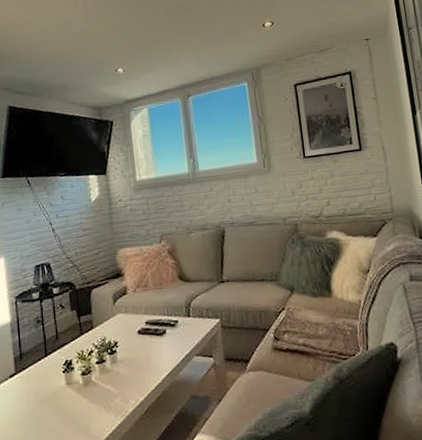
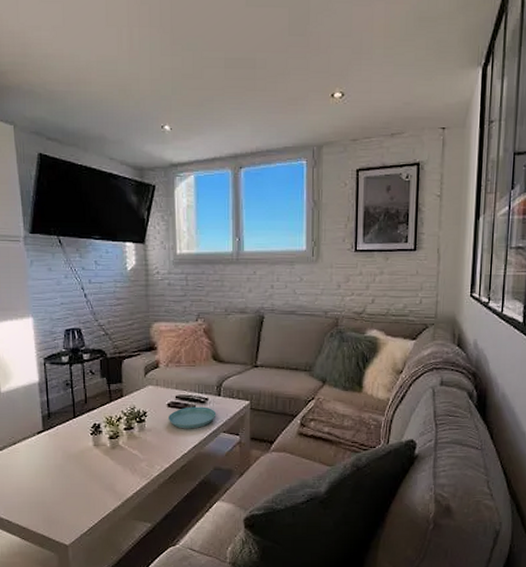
saucer: none [140,330,188,357] -> present [169,406,217,429]

